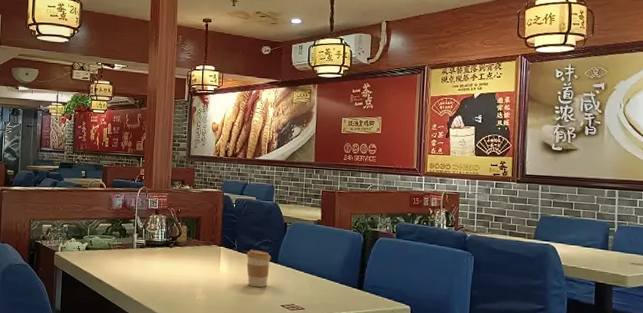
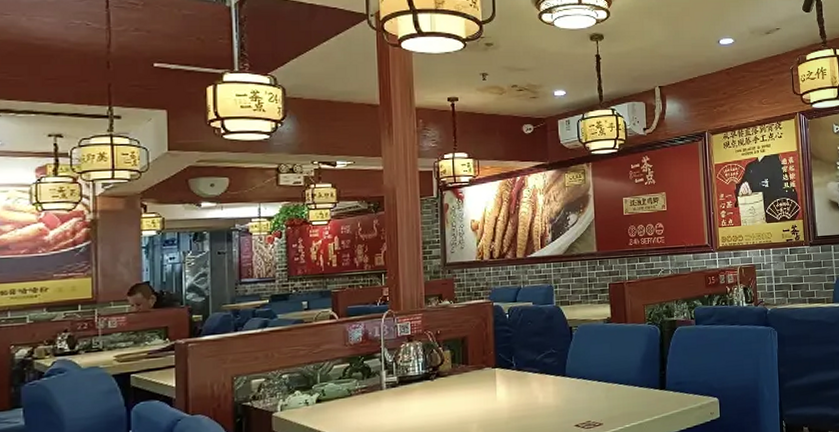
coffee cup: present [246,250,272,288] -> none [527,364,558,410]

